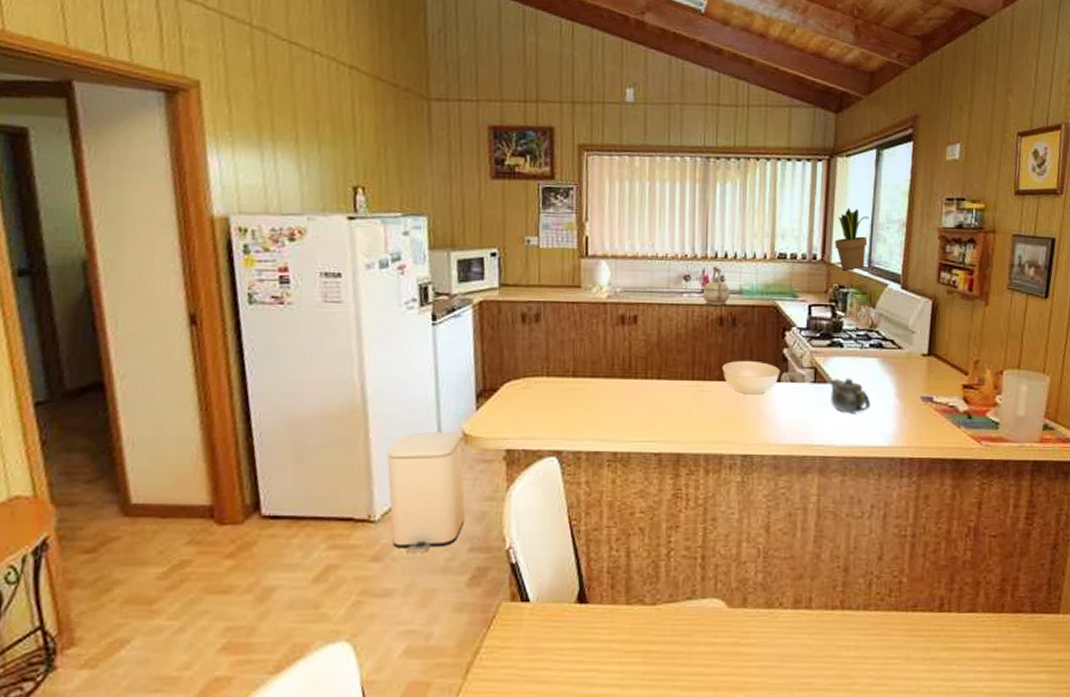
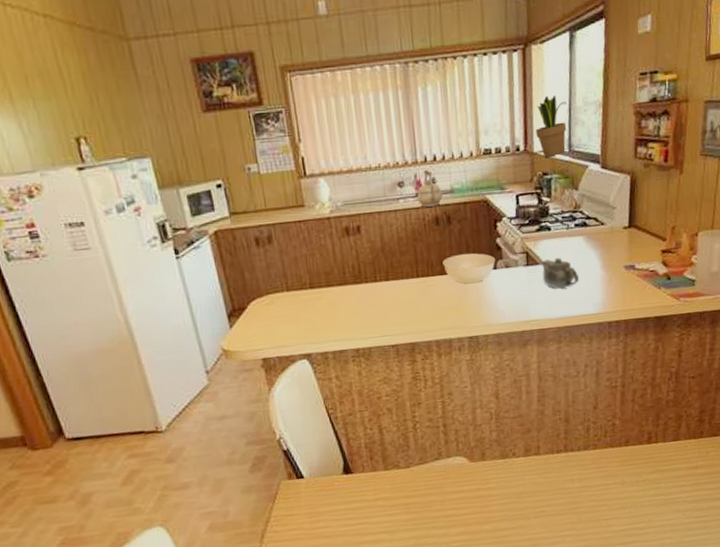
pedal bin: present [386,432,465,553] -> none [160,349,238,453]

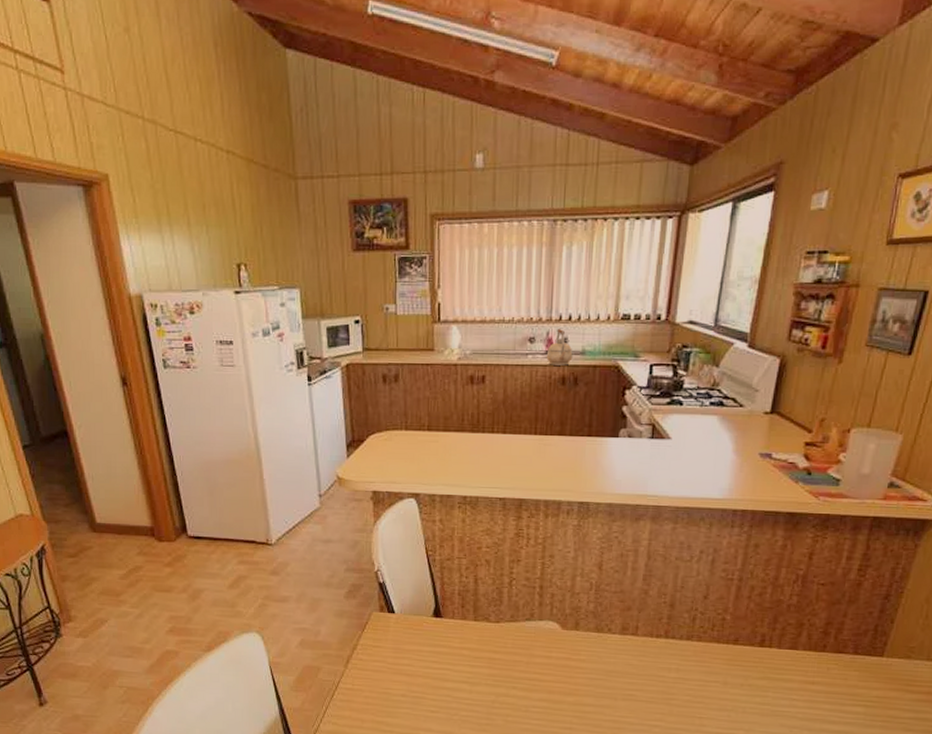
bowl: present [443,253,496,284] -> none [563,417,619,449]
potted plant: present [536,95,567,158] -> none [680,265,720,330]
teapot: present [540,257,580,289] -> none [665,434,707,467]

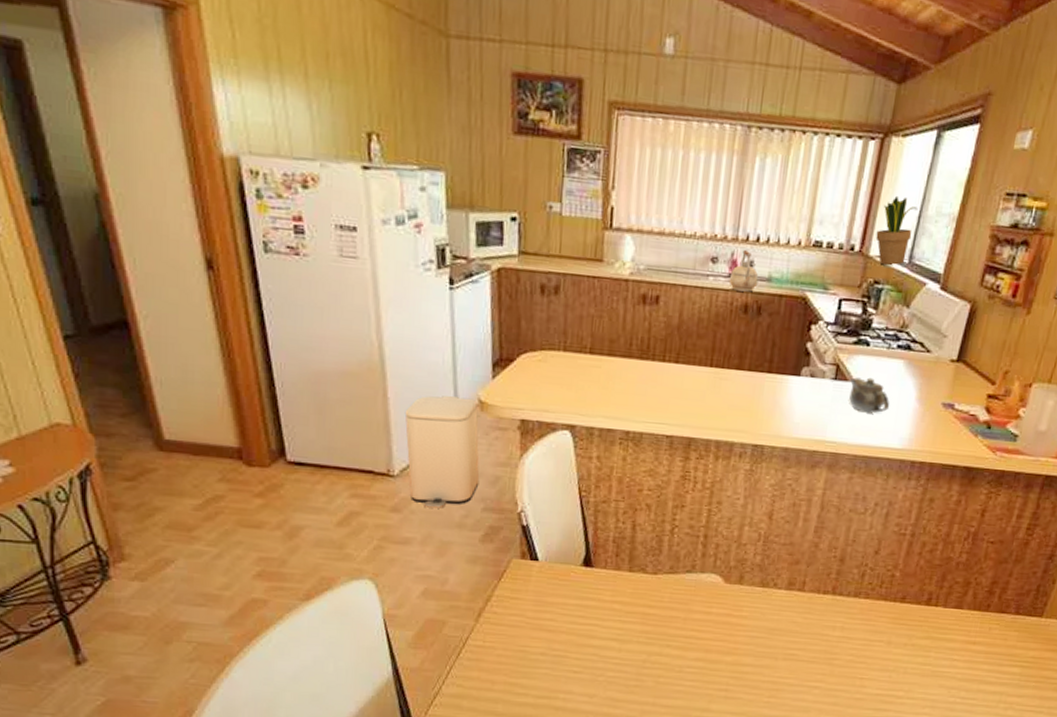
pedal bin: none [278,475,342,570] -> present [404,396,480,508]
teapot: none [665,434,707,467] -> present [849,377,890,413]
potted plant: none [680,265,720,330] -> present [875,195,918,266]

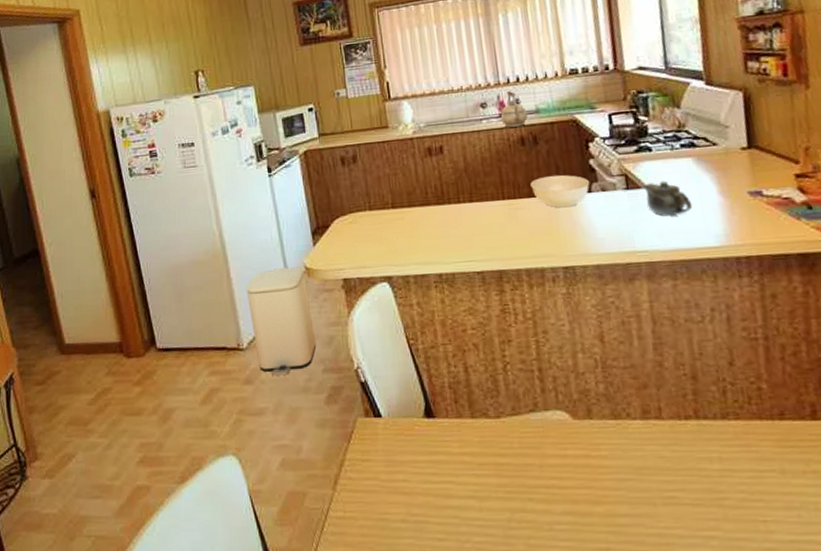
bowl: none [742,350,802,387] -> present [530,174,590,208]
potted plant: present [875,195,918,266] -> none [625,14,662,76]

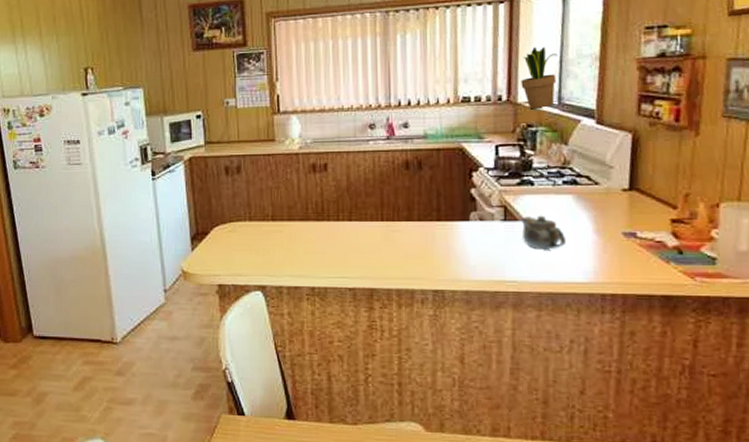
pedal bin: present [246,267,316,376] -> none [123,270,188,370]
kettle: present [500,91,528,128] -> none [388,114,415,150]
bowl: present [530,174,590,208] -> none [410,201,469,233]
potted plant: none [625,14,662,76] -> present [521,46,558,110]

